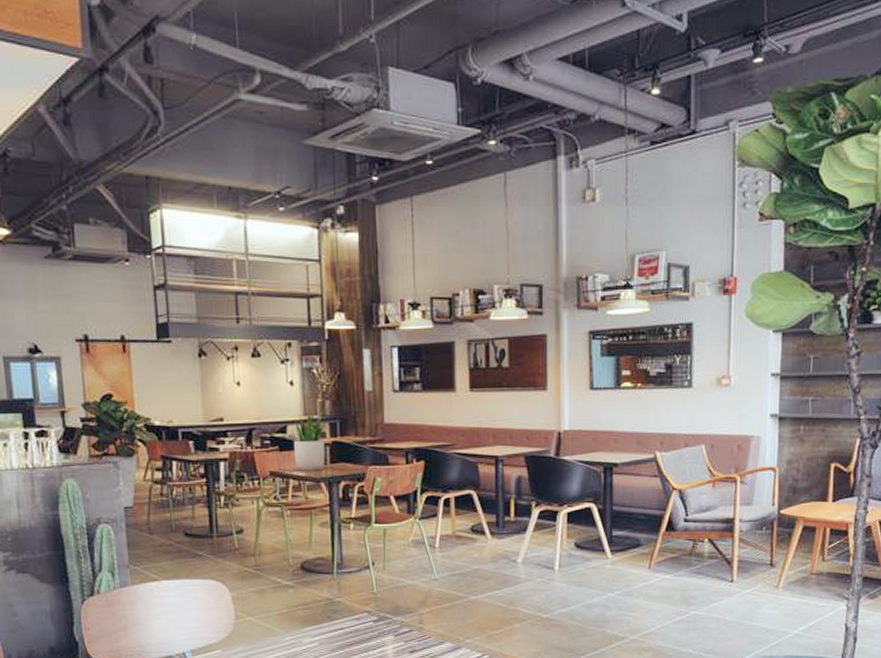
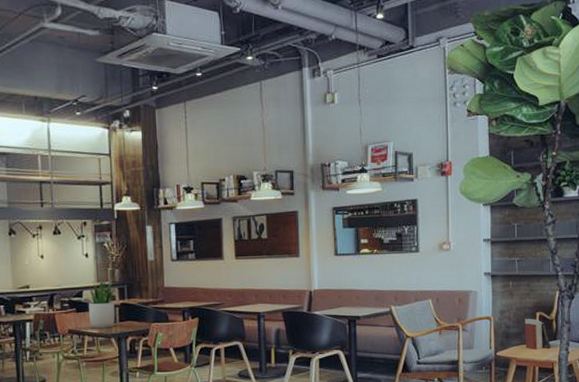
books: none [815,470,847,508] -> present [525,318,551,350]

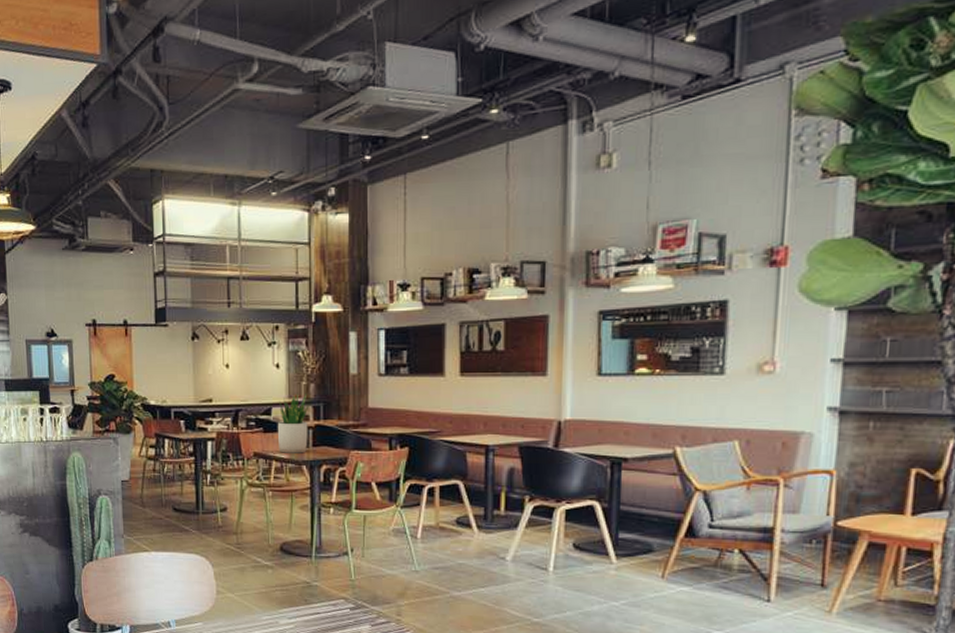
books: present [525,318,551,350] -> none [887,476,932,523]

